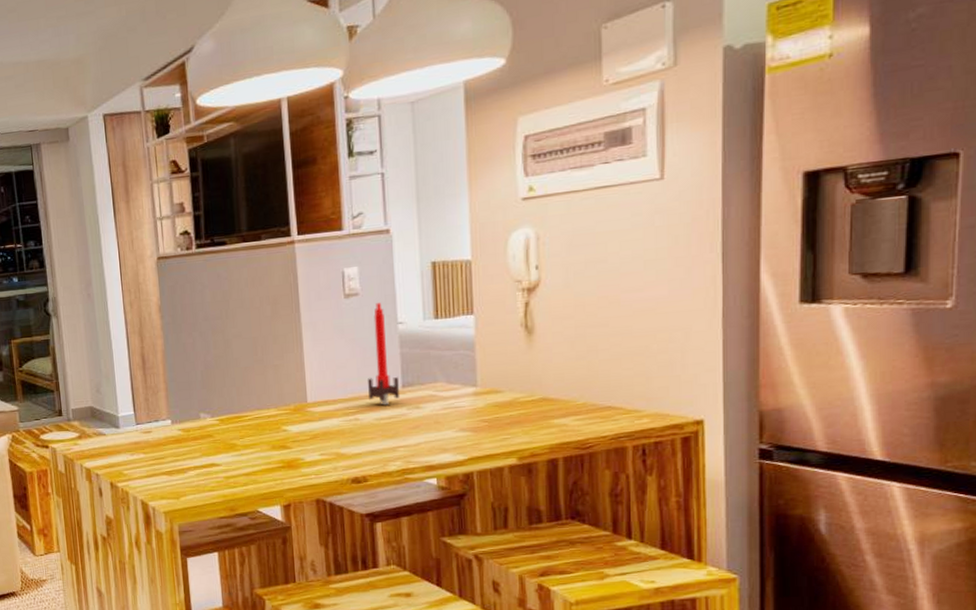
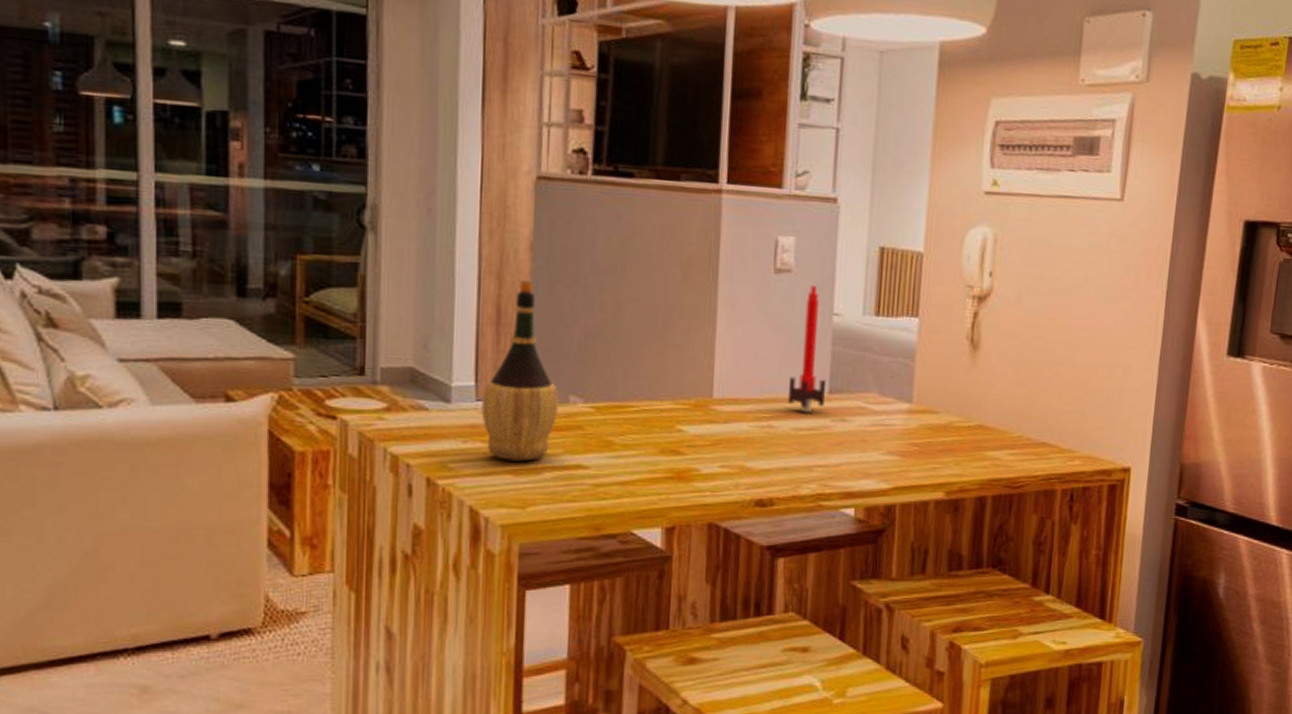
wine bottle: none [140,334,194,465] -> present [481,280,559,461]

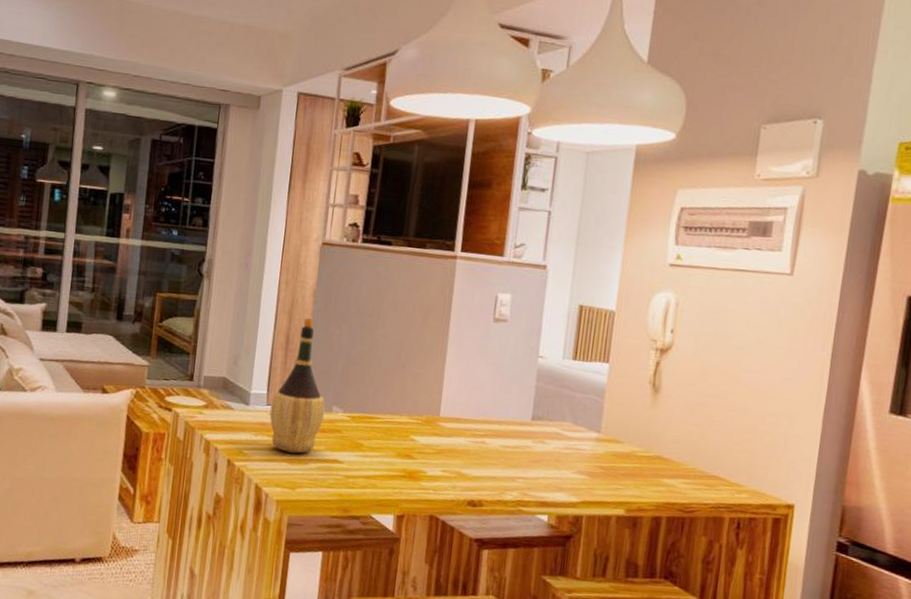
candle: present [788,286,826,413] -> none [499,333,530,435]

